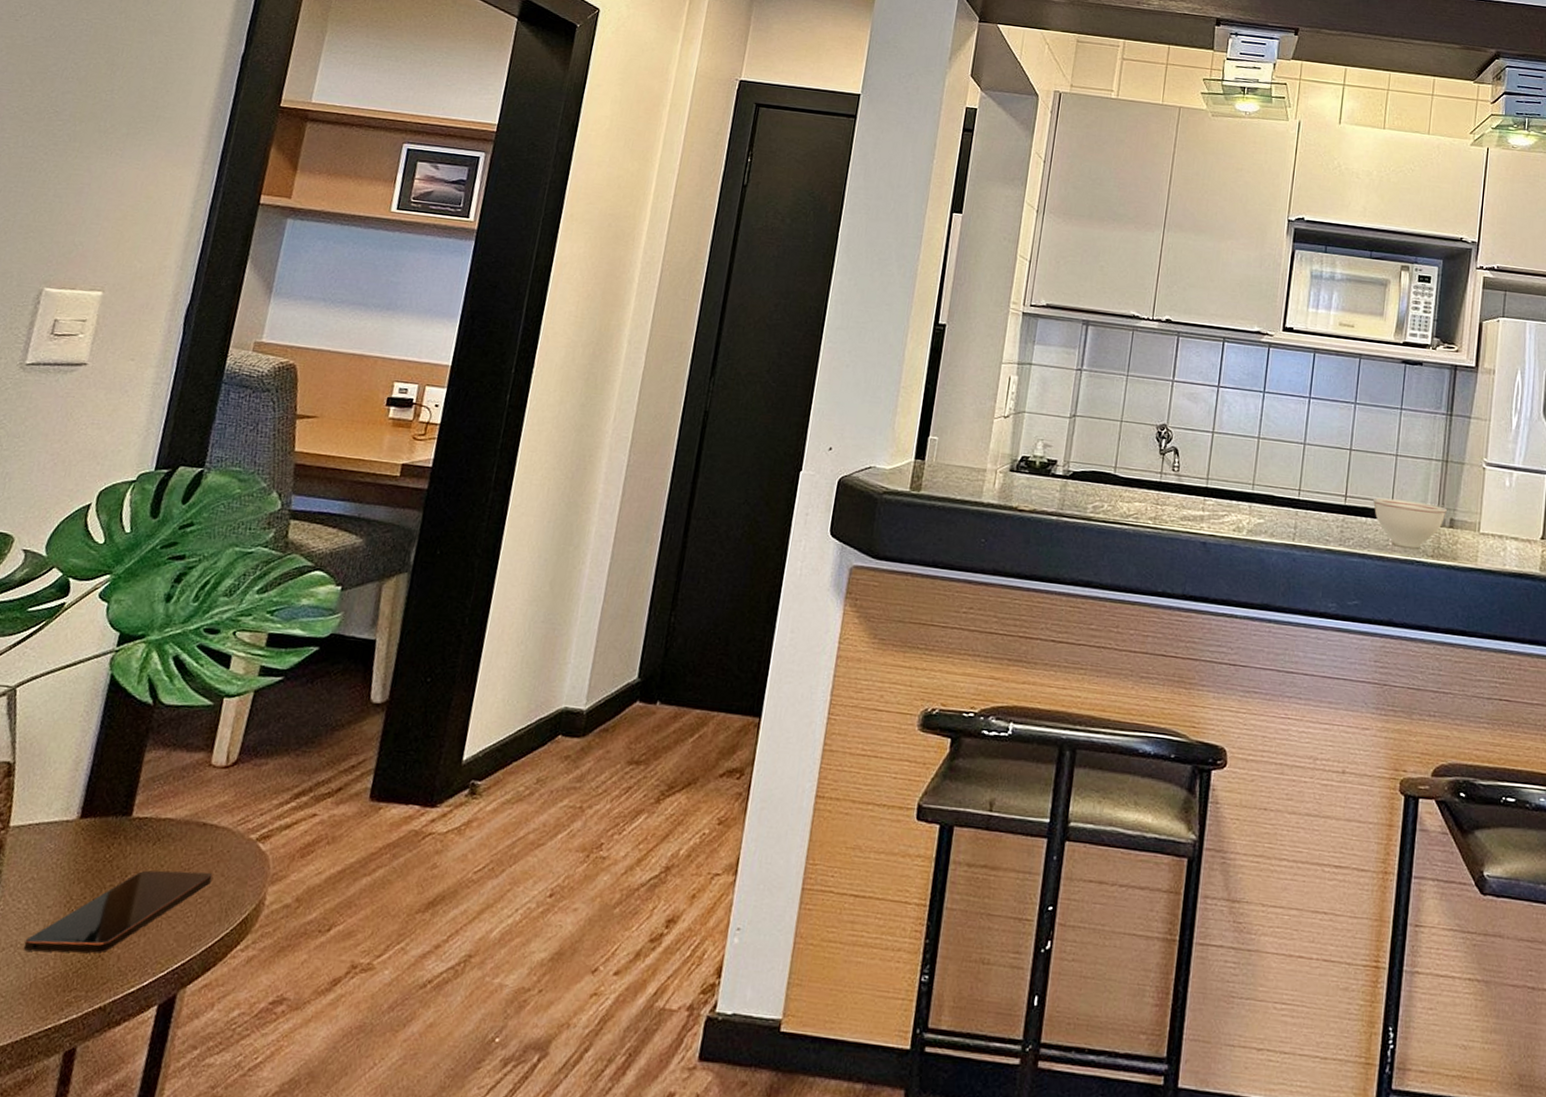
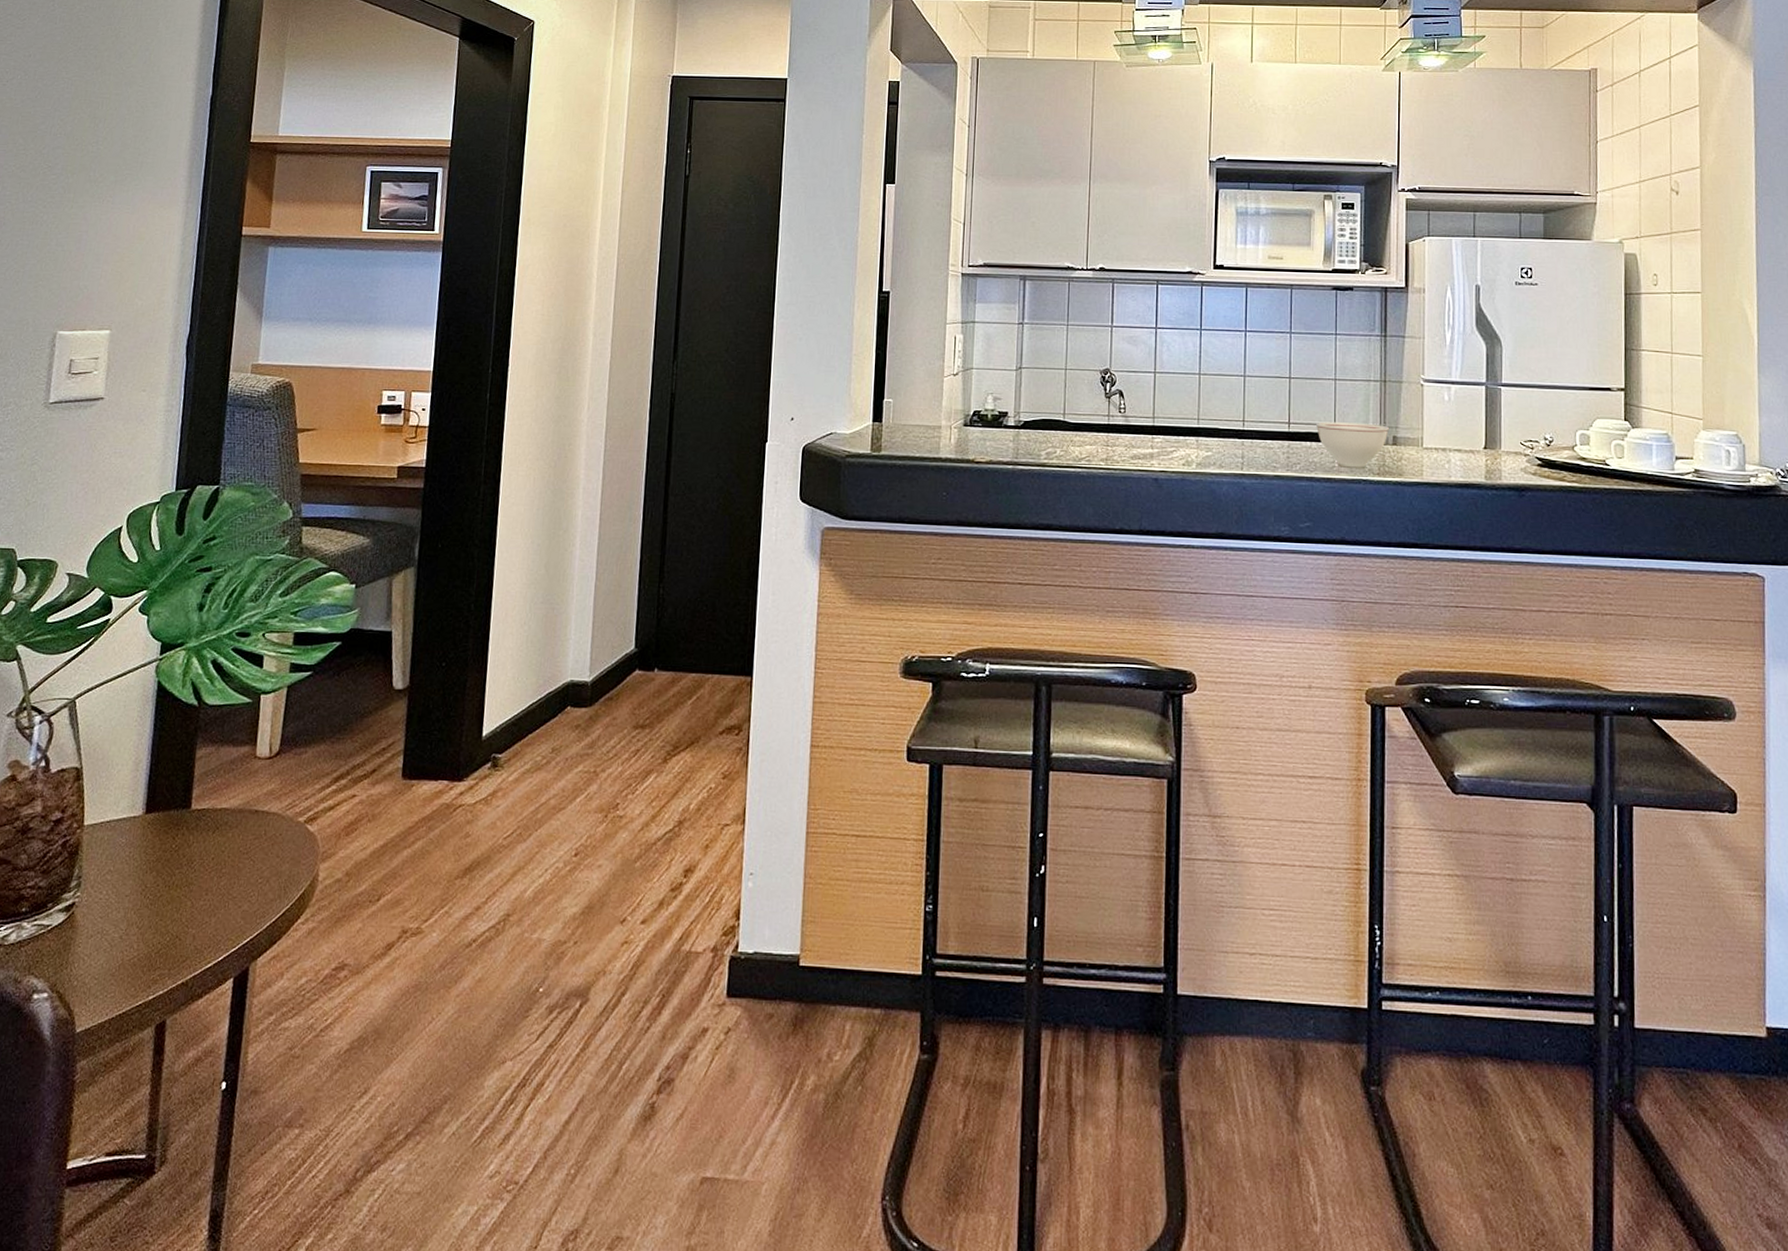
phone: present [23,870,213,953] -> none [108,854,269,937]

